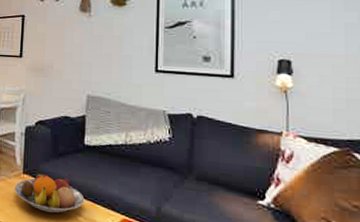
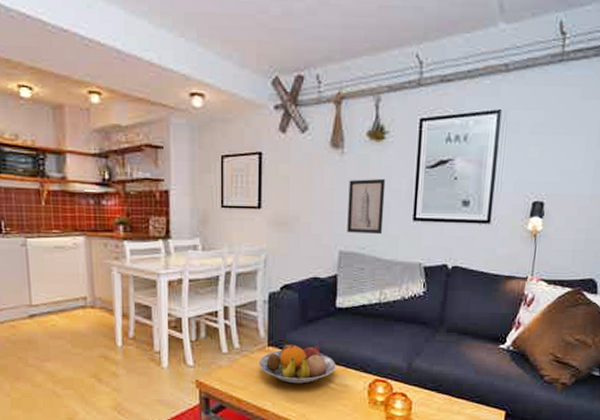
wall art: none [94,36,128,83] -> present [347,178,386,235]

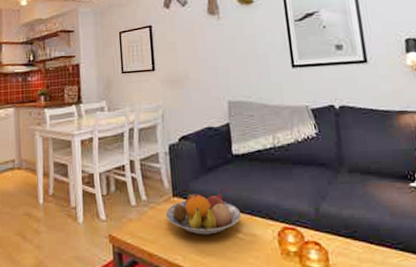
wall art: present [347,178,386,235] -> none [228,34,266,84]

